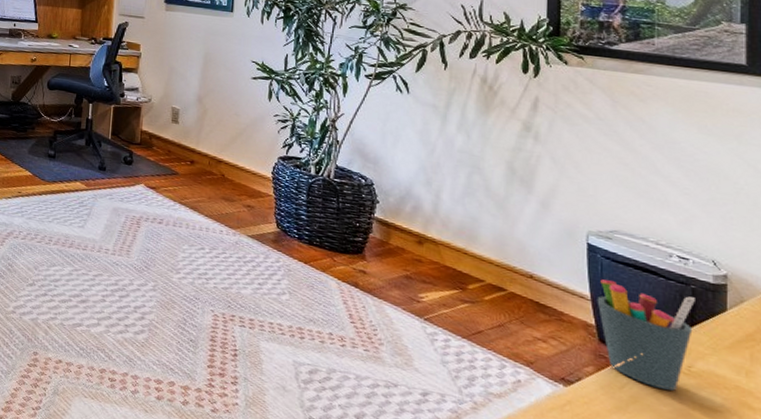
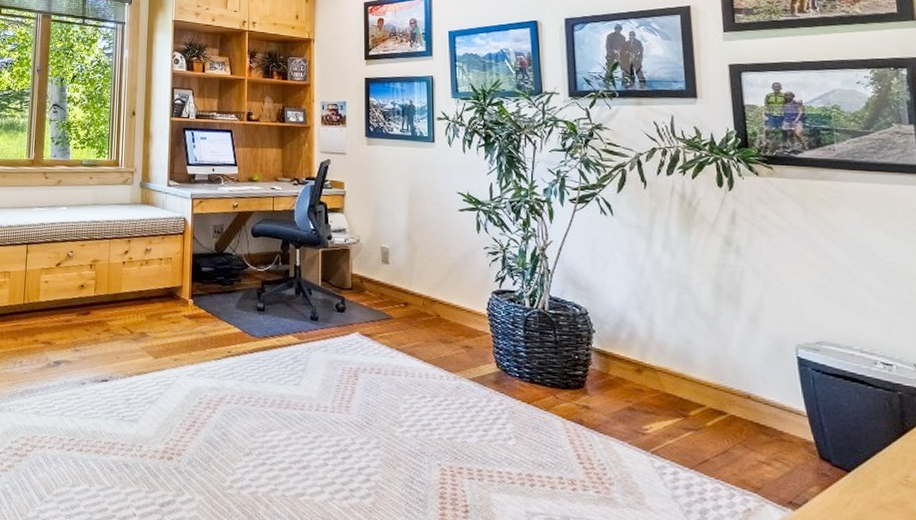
pen holder: present [597,279,695,391] -> none [813,393,905,504]

